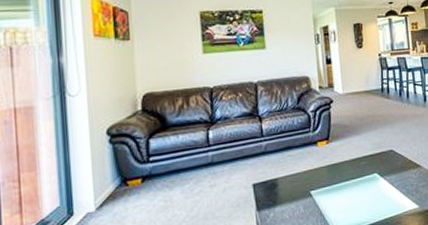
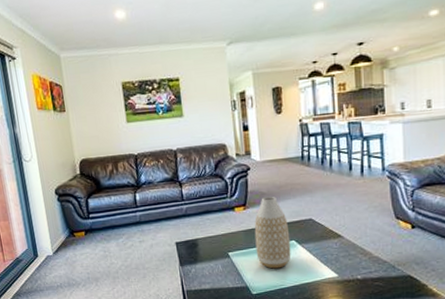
vase: none [337,128,374,206] -> present [254,196,291,269]

